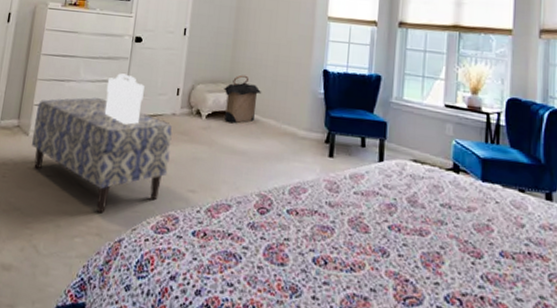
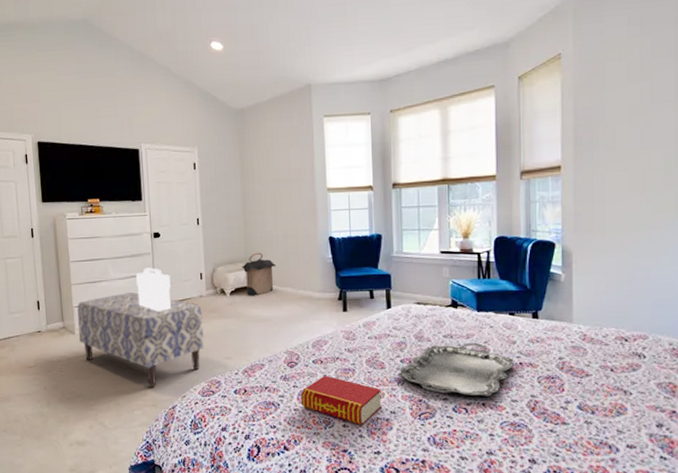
book: none [267,229,362,302] -> present [301,375,382,426]
serving tray: none [383,214,521,289] -> present [397,343,514,396]

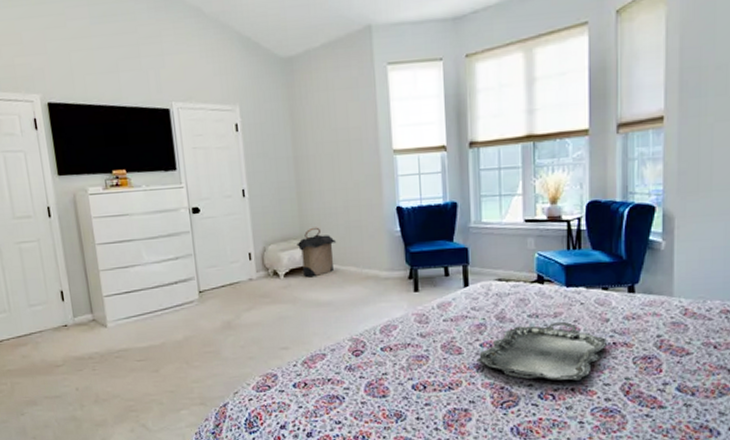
bench: present [77,292,204,388] -> none [107,278,257,385]
decorative box: present [135,268,171,311] -> none [173,248,217,298]
book: present [301,375,382,426] -> none [369,363,459,418]

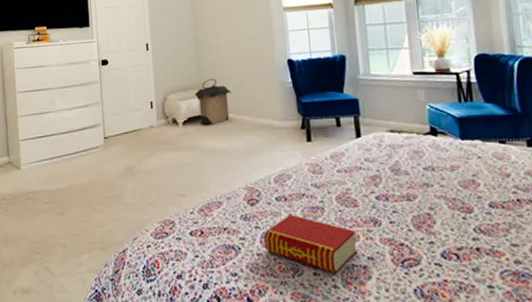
book: none [369,363,459,418] -> present [264,214,357,274]
serving tray: present [476,322,607,381] -> none [373,176,510,240]

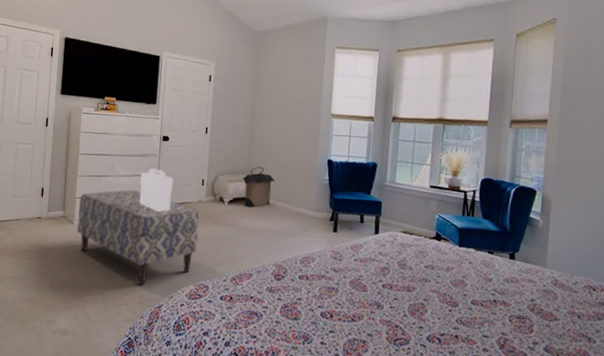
bench: none [23,124,156,229] -> present [77,190,200,286]
decorative box: none [83,97,120,144] -> present [139,168,173,212]
book: present [264,214,357,274] -> none [284,291,361,345]

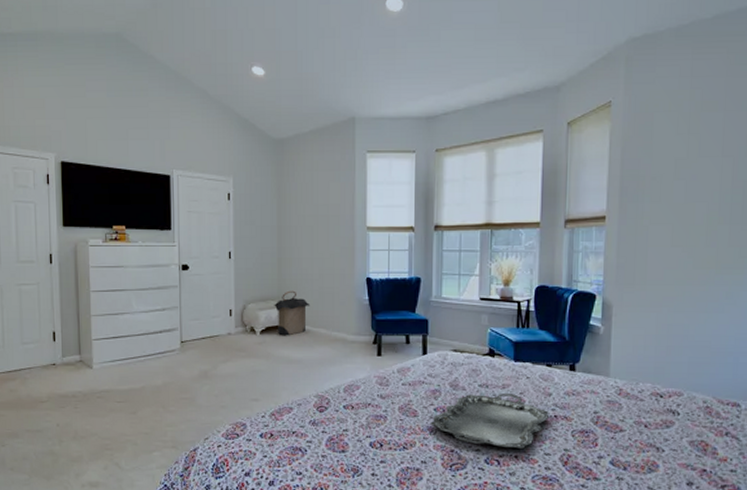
bench: present [77,190,200,286] -> none [96,327,231,429]
decorative box: present [139,168,173,212] -> none [160,301,198,348]
serving tray: none [378,274,489,329] -> present [430,394,549,449]

